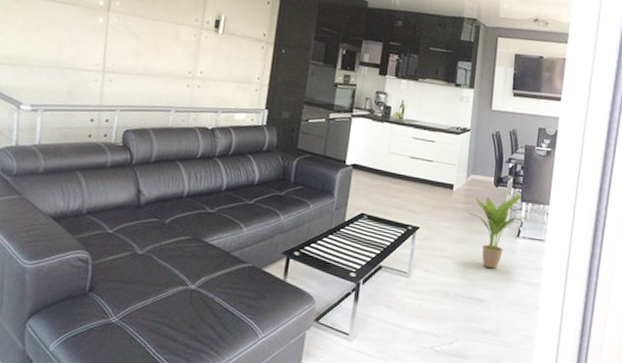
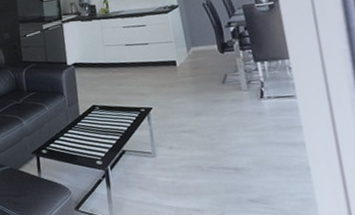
potted plant: present [467,193,528,269] -> none [197,54,267,135]

